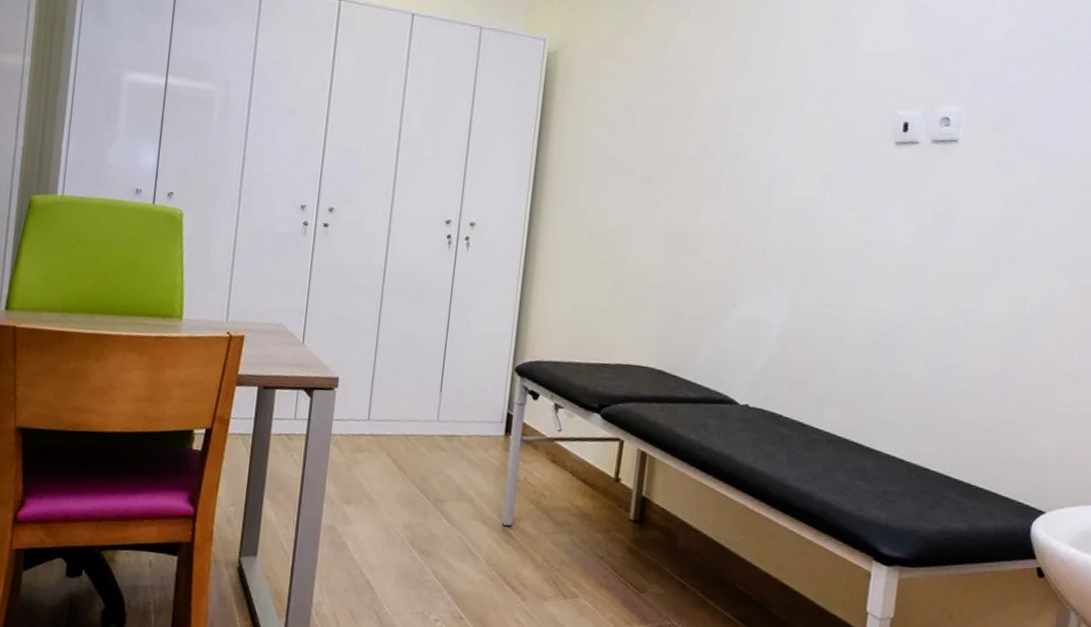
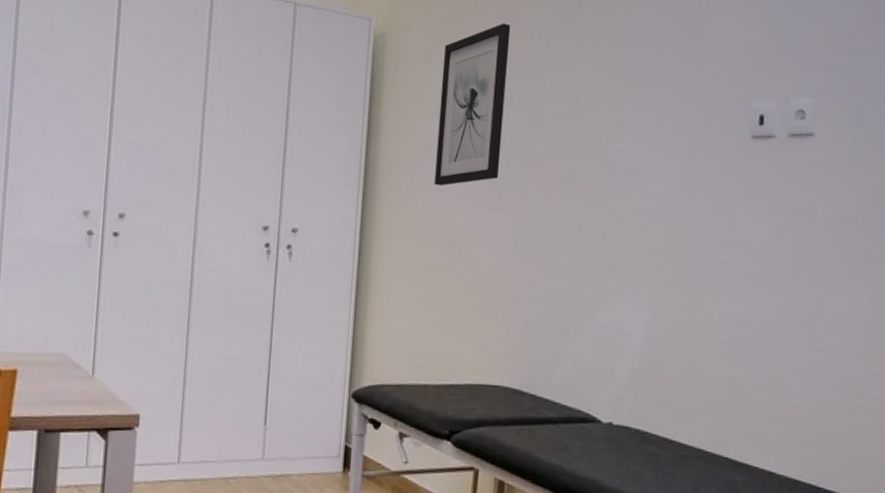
wall art: none [595,40,670,187] -> present [434,23,511,186]

